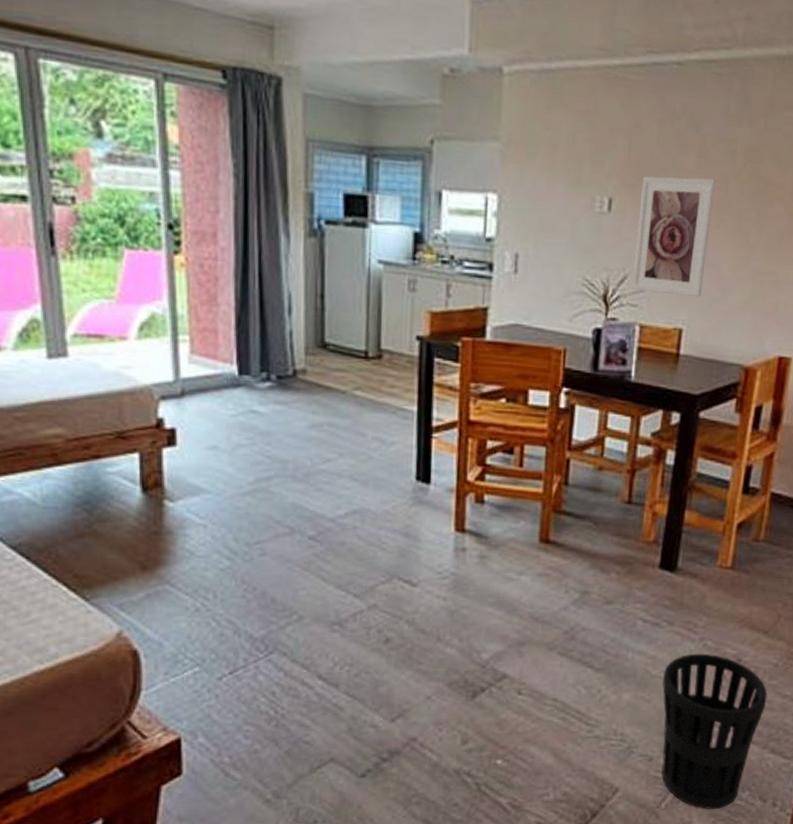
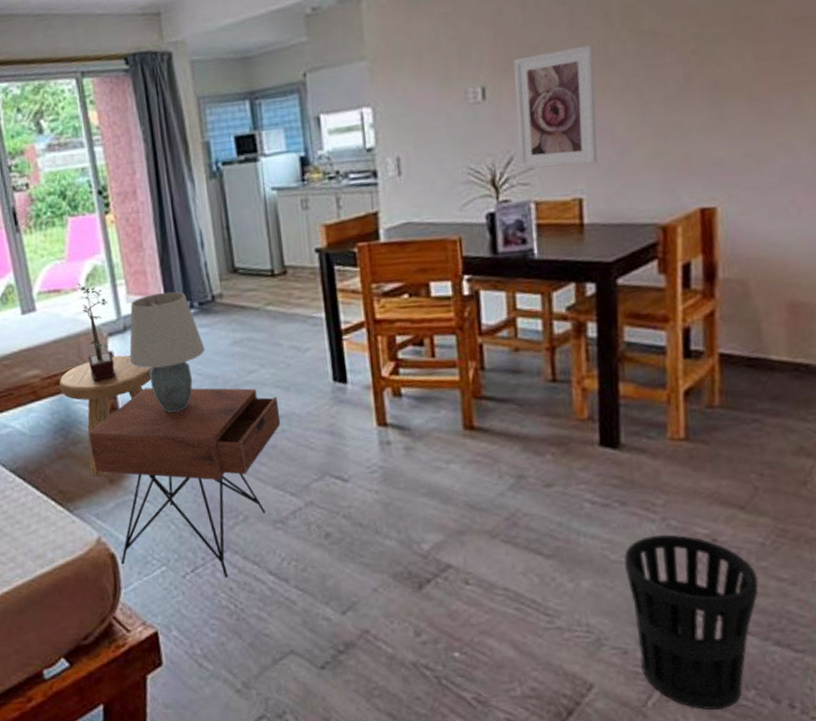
stool: none [89,423,211,560] -> present [59,355,152,476]
nightstand: none [121,465,354,680] -> present [89,387,281,577]
potted plant: none [127,330,165,451] -> present [77,282,116,382]
table lamp: none [184,357,278,495] -> present [129,291,206,412]

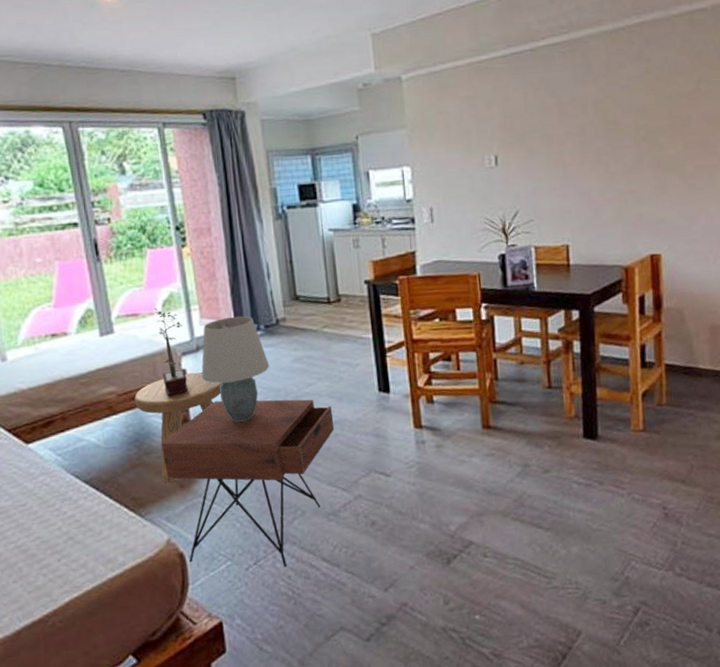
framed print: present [513,44,597,168] -> none [518,128,579,220]
wastebasket: present [624,534,759,710] -> none [602,505,696,643]

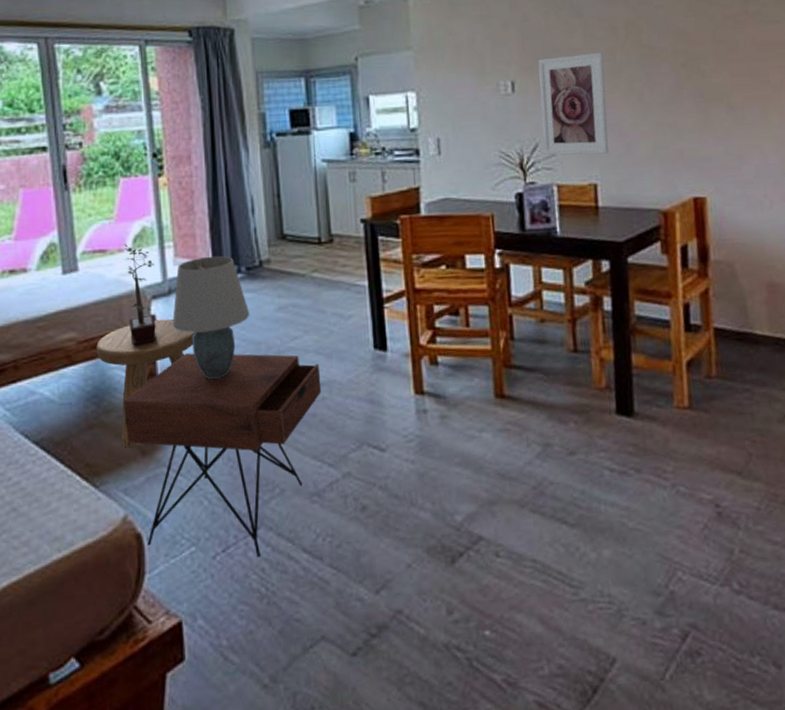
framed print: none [518,128,579,220] -> present [538,52,609,155]

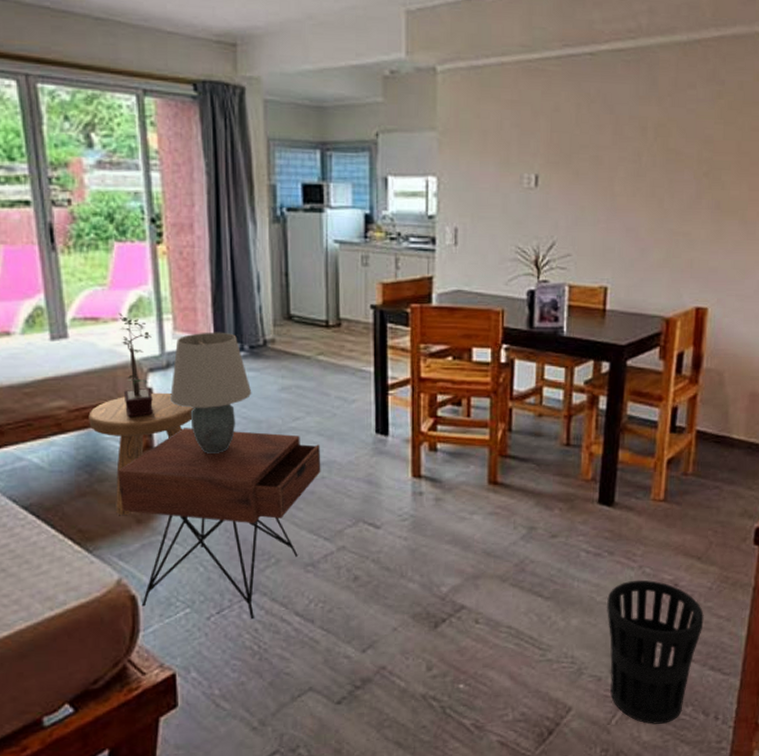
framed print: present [538,52,609,155] -> none [560,152,630,257]
wastebasket: none [640,500,757,680] -> present [606,579,704,724]

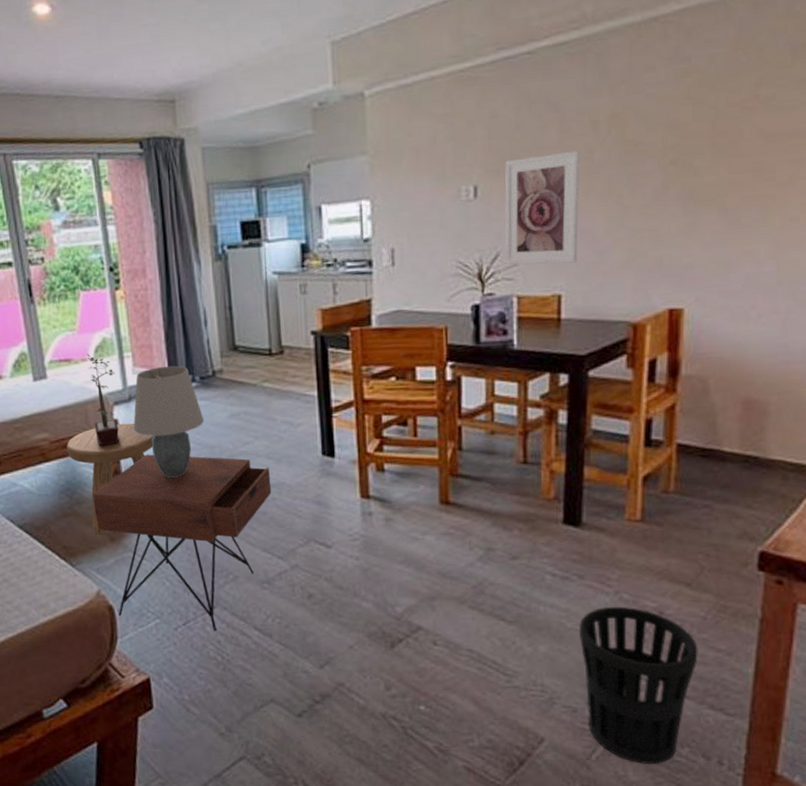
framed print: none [560,152,630,257] -> present [504,150,580,265]

